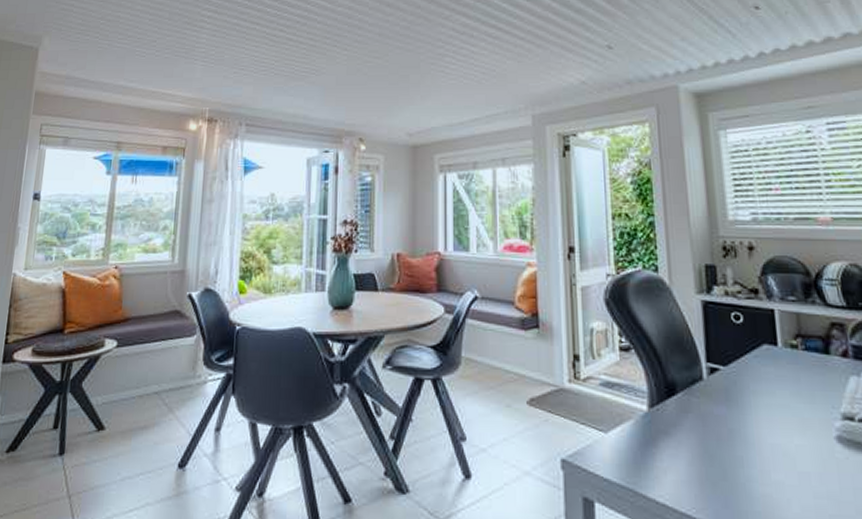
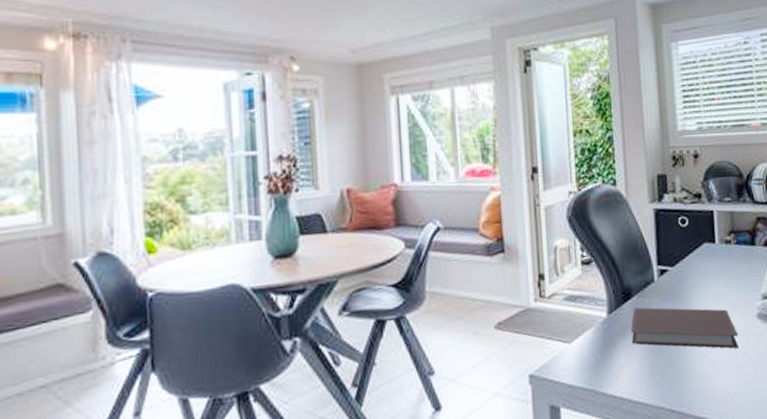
notebook: none [675,405,812,473] -> present [630,307,738,349]

